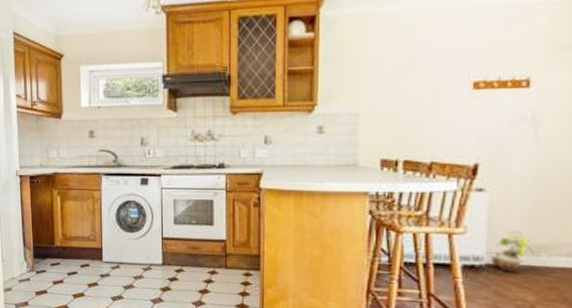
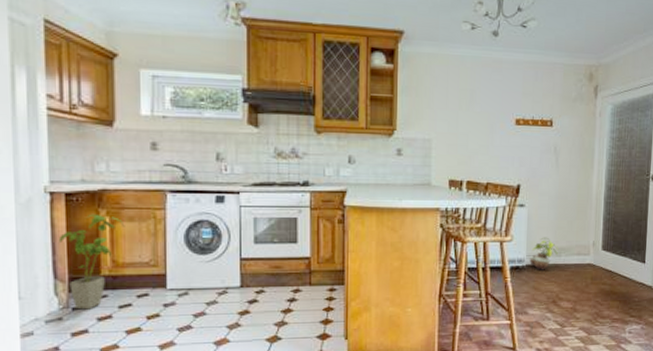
house plant: none [26,193,71,274] -> present [58,213,125,310]

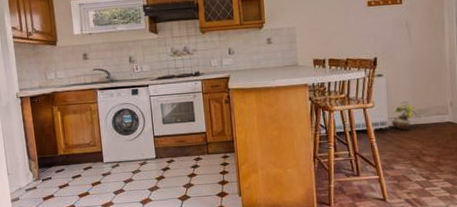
house plant: present [58,213,125,310] -> none [28,110,71,181]

